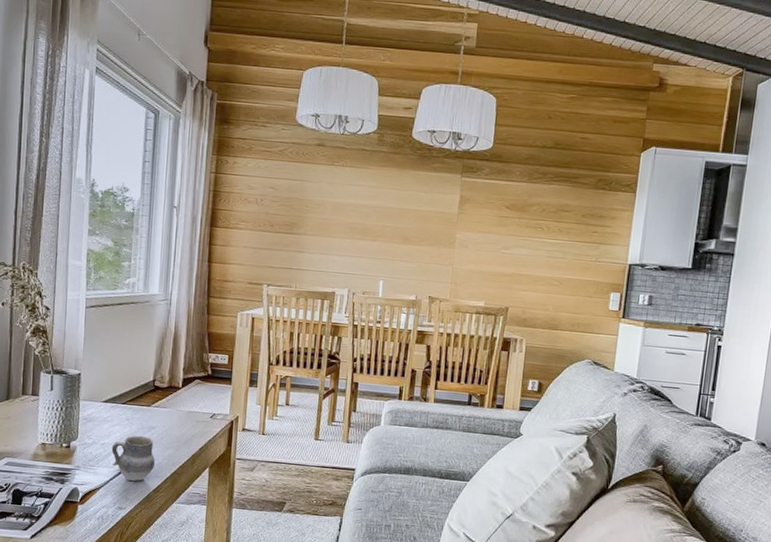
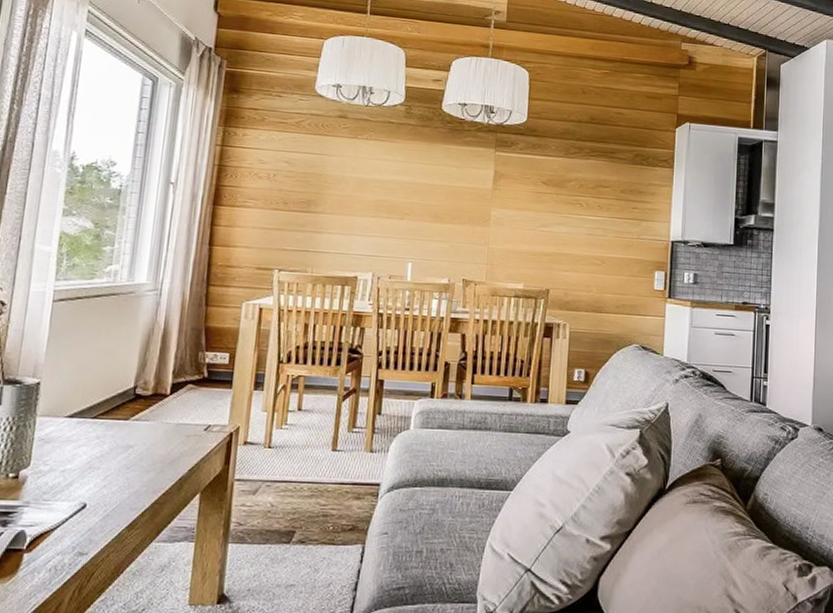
cup: present [111,435,155,481] -> none [73,457,131,516]

